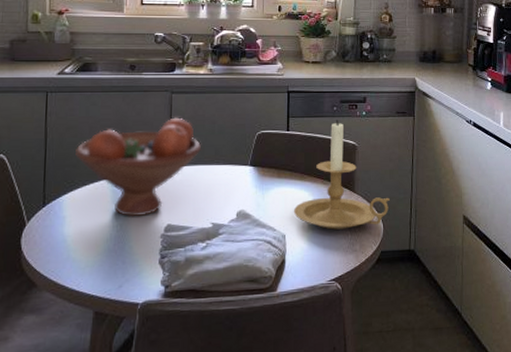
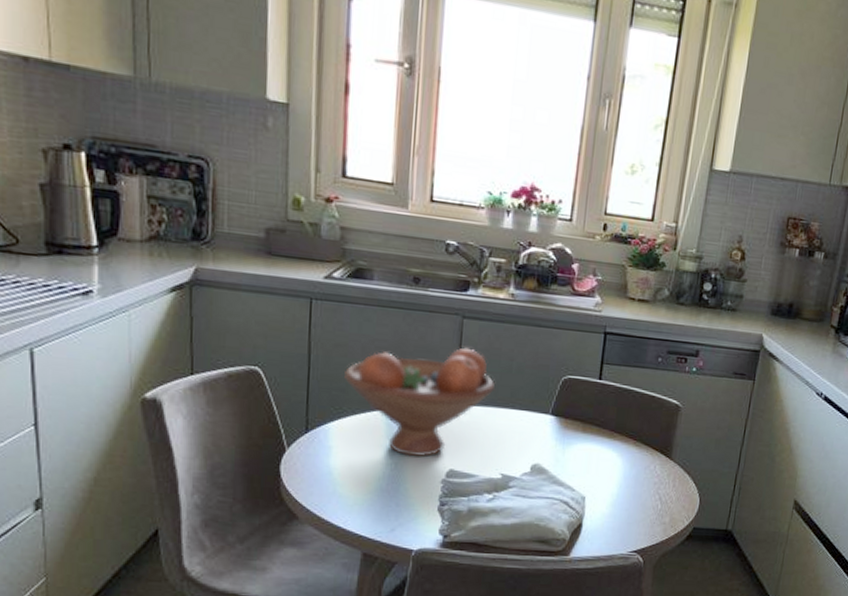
candle holder: present [294,119,391,230] -> none [598,373,713,499]

